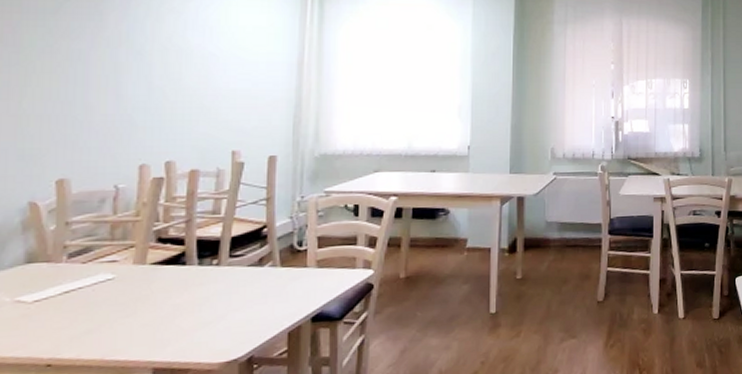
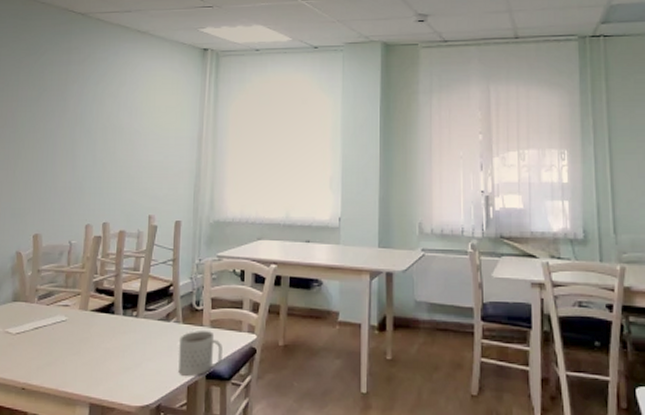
mug: none [276,272,332,322] -> present [178,331,223,376]

